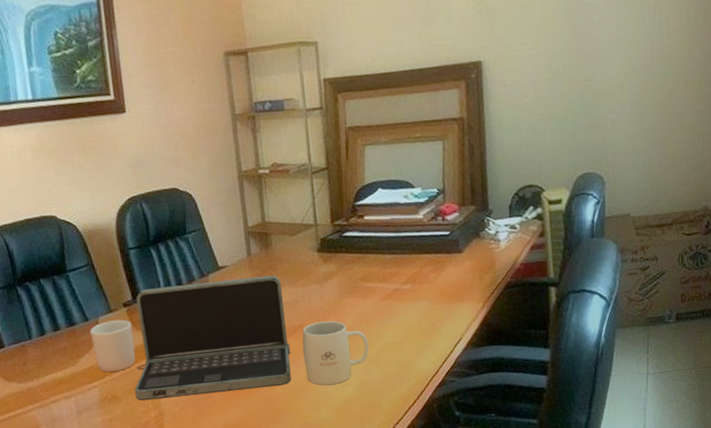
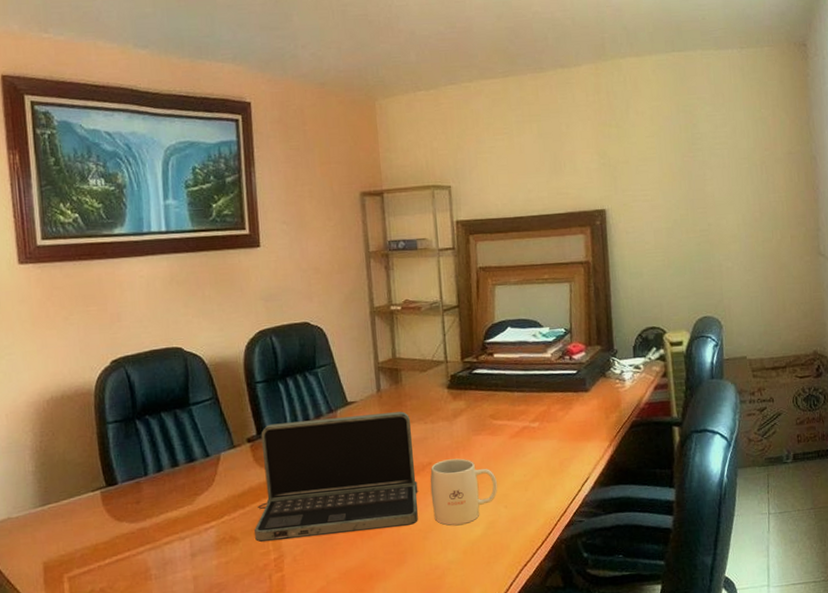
mug: present [89,319,136,372] -> none [210,455,258,511]

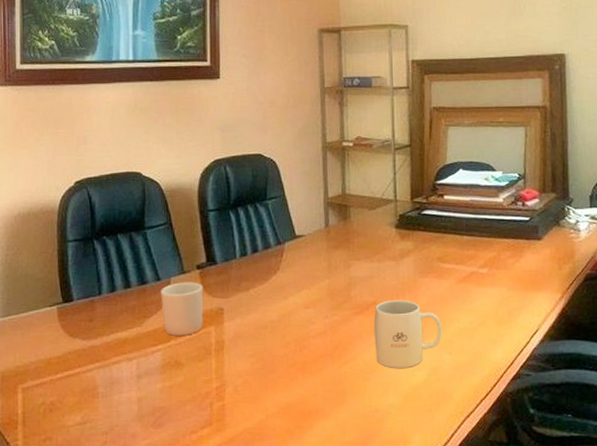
mug: none [210,455,258,511] -> present [160,282,204,336]
laptop: present [254,411,418,542] -> none [199,248,361,369]

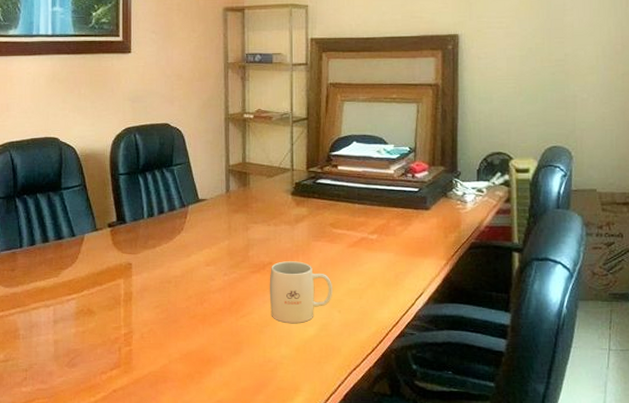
mug: present [160,282,204,336] -> none [74,239,114,287]

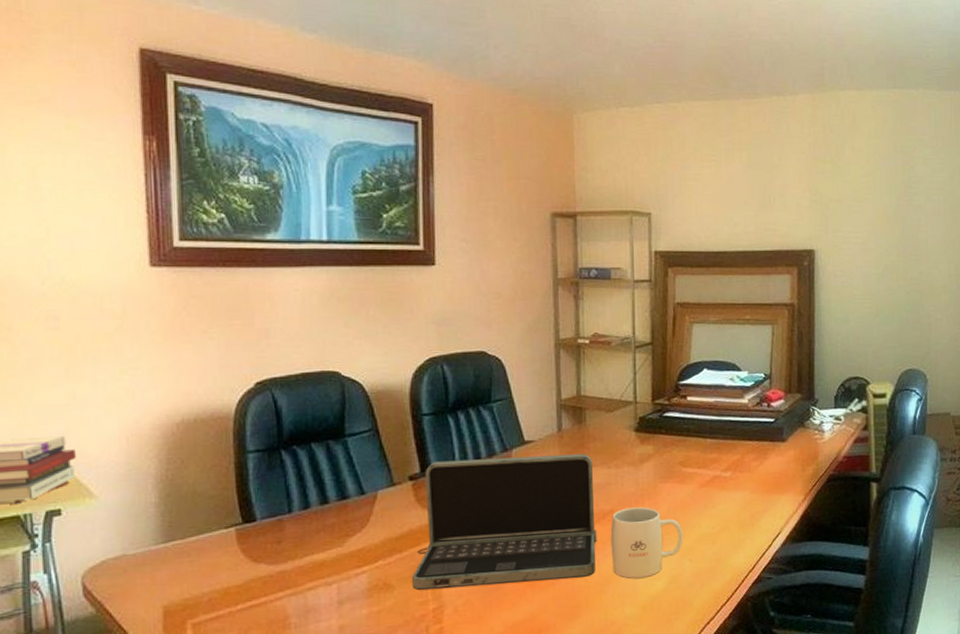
laptop: none [109,212,258,318] -> present [412,454,597,590]

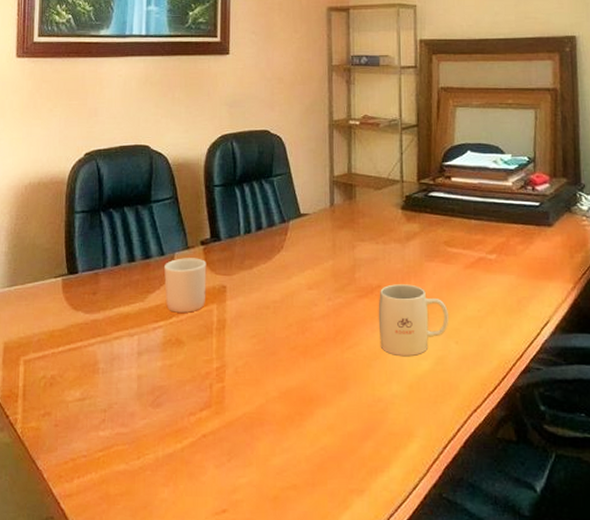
mug: none [364,495,418,556] -> present [163,258,207,313]
laptop: present [412,454,597,590] -> none [200,229,365,350]

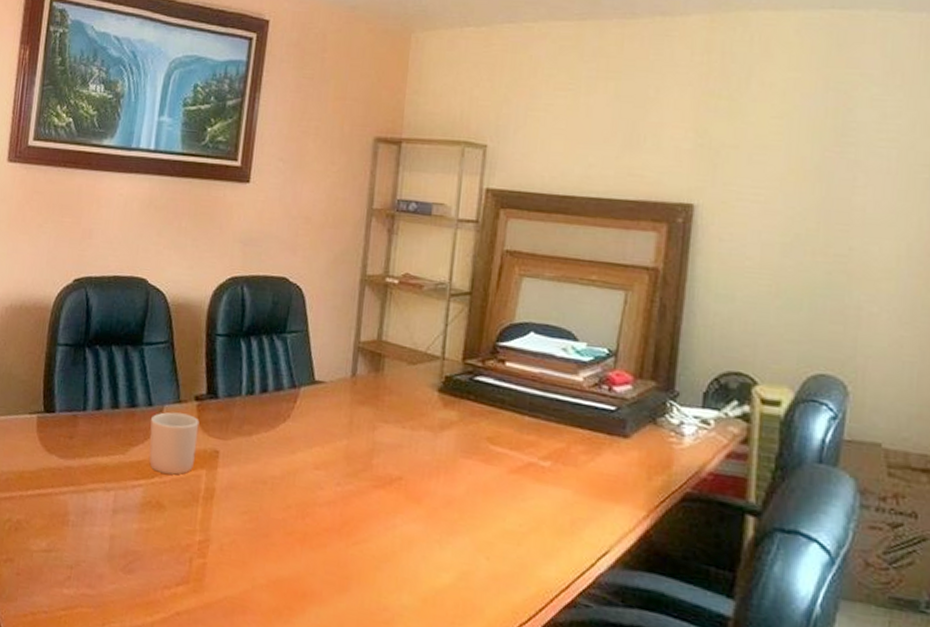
mug: present [378,284,450,357] -> none [393,478,483,566]

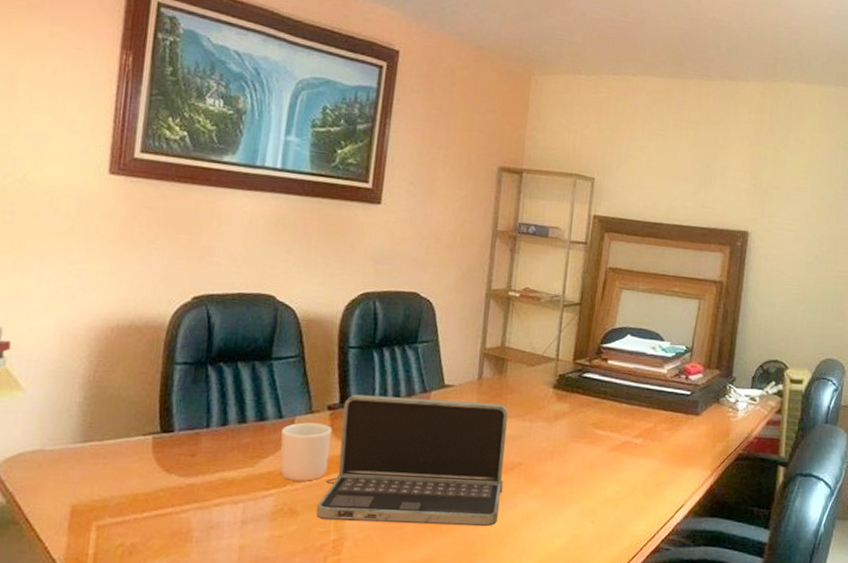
laptop: none [183,385,386,547] -> present [317,394,508,526]

